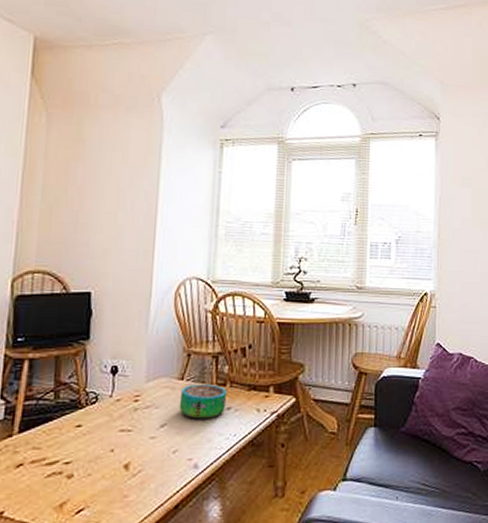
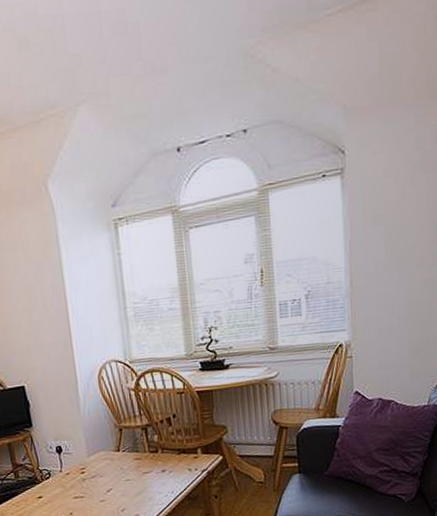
decorative bowl: present [179,383,227,419] -> none [119,452,161,483]

